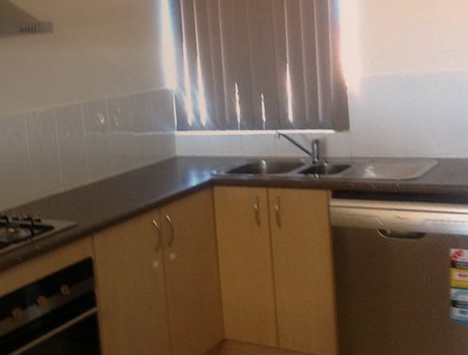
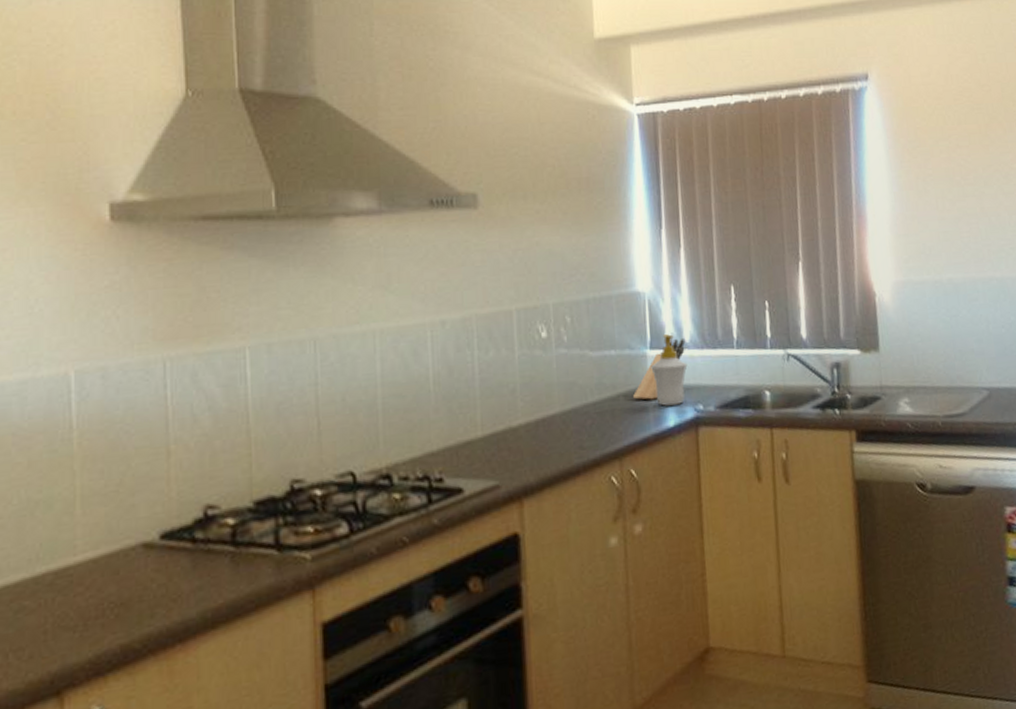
knife block: none [166,123,202,167] -> present [633,339,685,400]
soap bottle: none [178,120,205,171] -> present [651,334,688,406]

